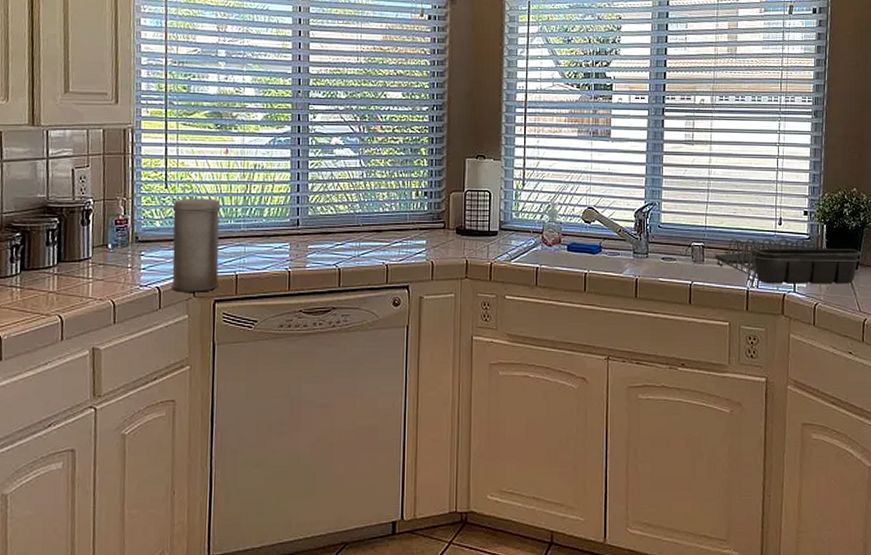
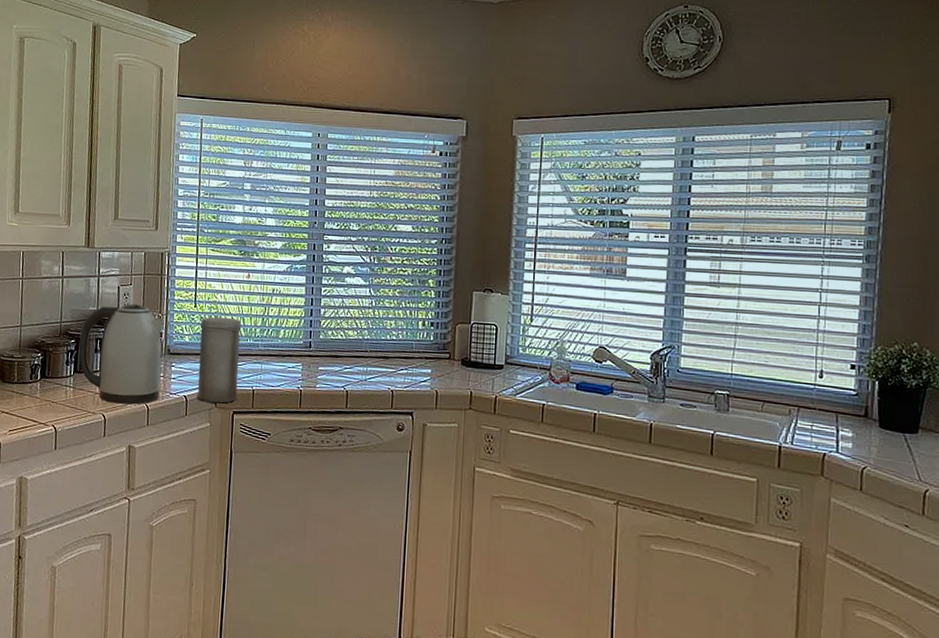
kettle: none [26,188,129,302] -> present [79,303,163,404]
dish rack: present [714,238,862,284] -> none [741,389,924,449]

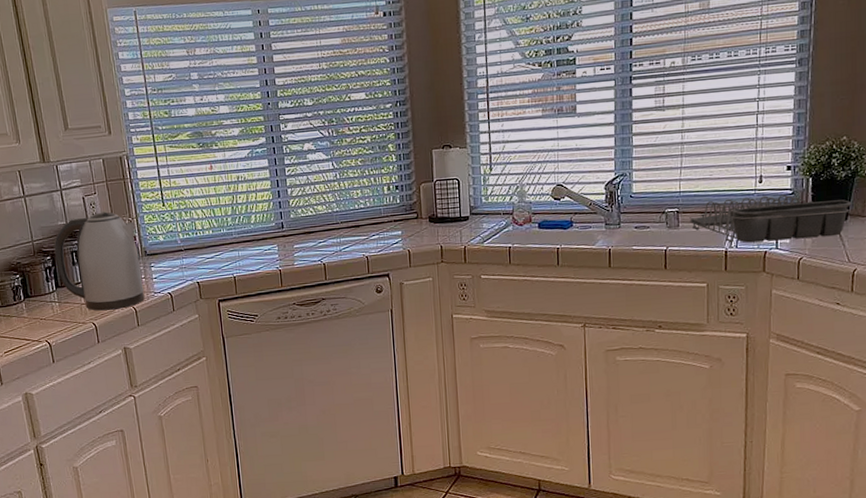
canister: present [196,317,242,404] -> none [171,211,221,296]
dish rack: none [741,389,924,449] -> present [689,194,852,243]

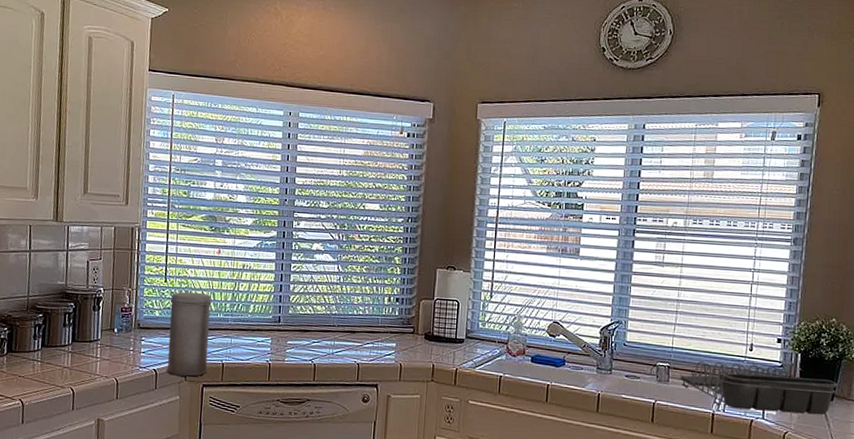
kettle: present [54,212,145,311] -> none [47,278,133,378]
canister: none [171,211,221,296] -> present [166,291,212,377]

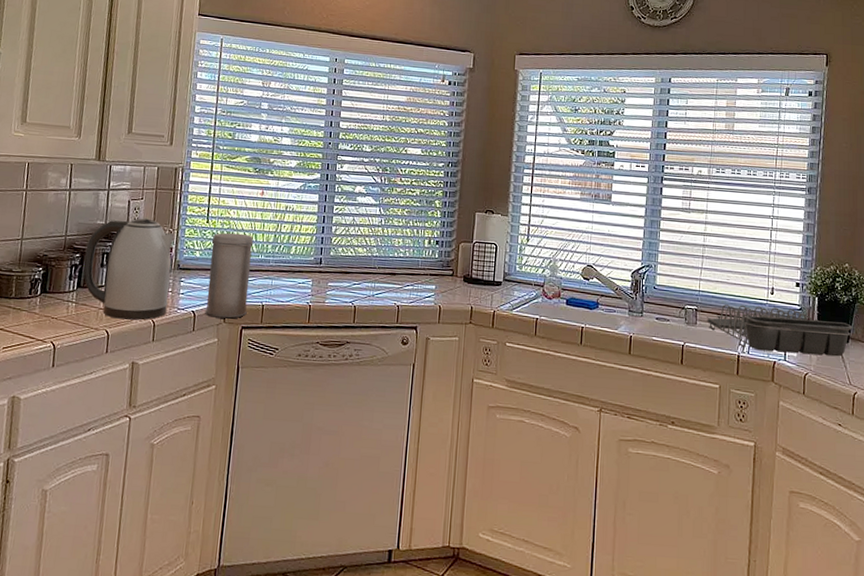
kettle: none [47,278,133,378] -> present [83,218,174,320]

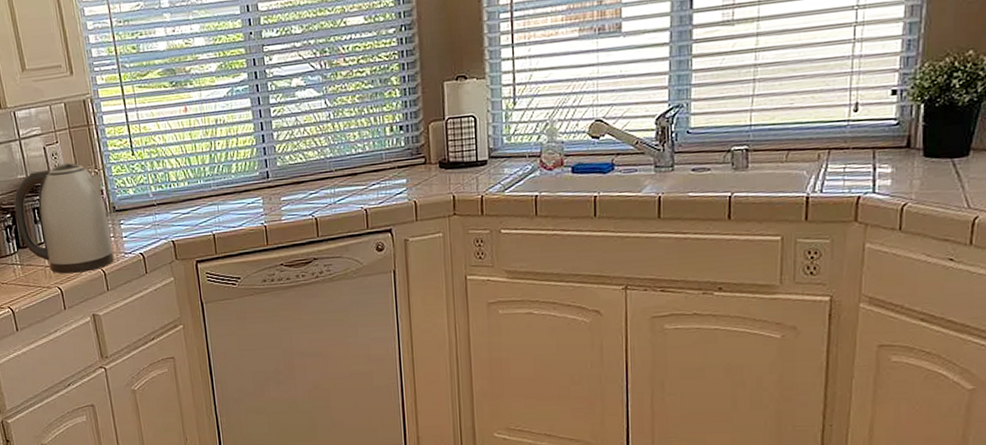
canister: present [205,232,254,319] -> none [142,160,199,256]
dish rack: present [707,304,853,357] -> none [762,125,976,187]

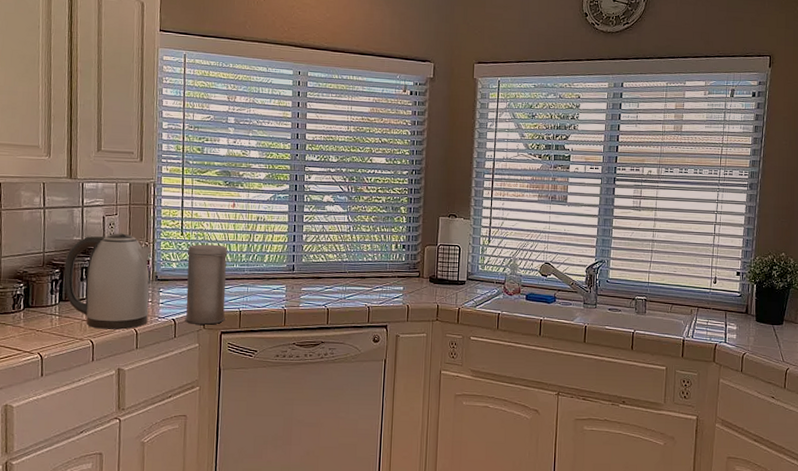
canister: none [142,160,199,256] -> present [185,244,228,325]

